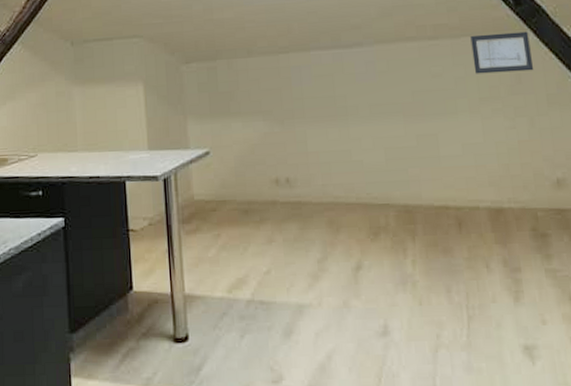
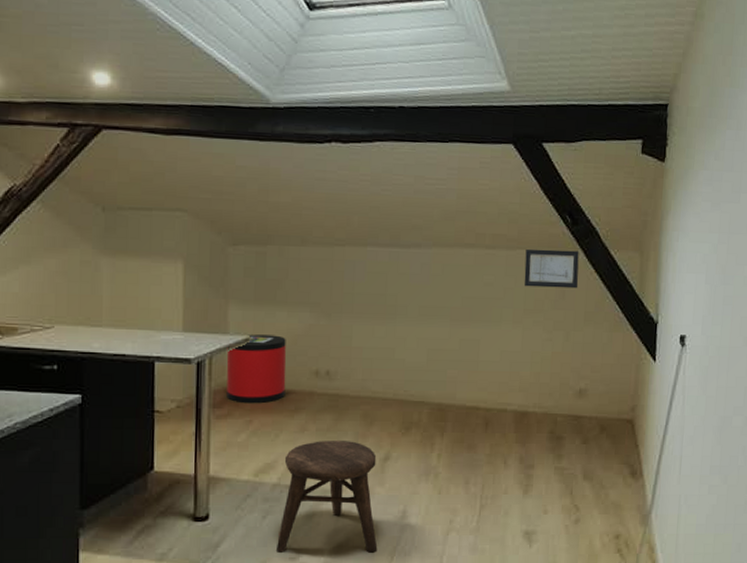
trash can: none [189,146,249,217] -> present [226,334,287,404]
stool: none [255,250,363,375] -> present [277,441,378,553]

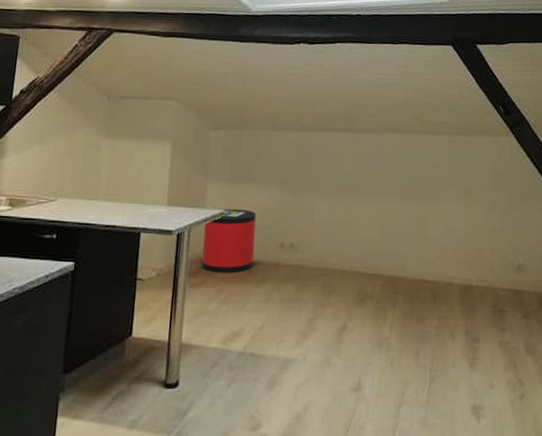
stool: present [277,441,378,553] -> none [239,310,334,425]
wall art: present [524,248,579,289] -> none [464,135,513,171]

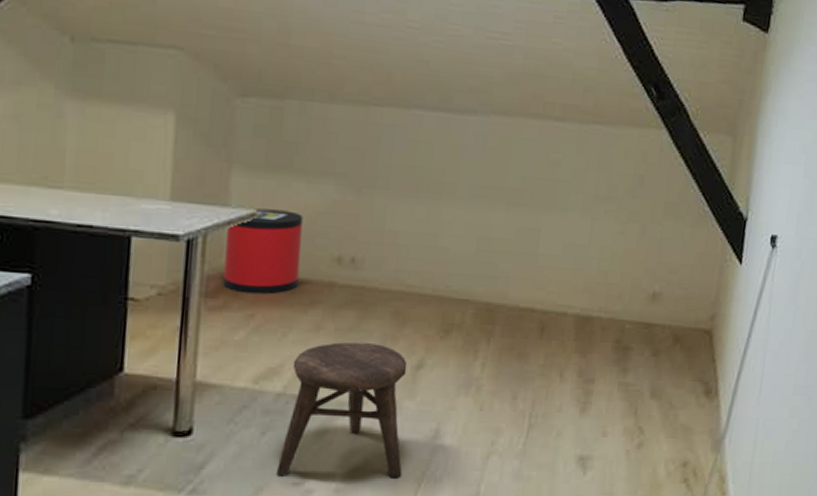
stool: none [239,310,334,425] -> present [277,342,408,479]

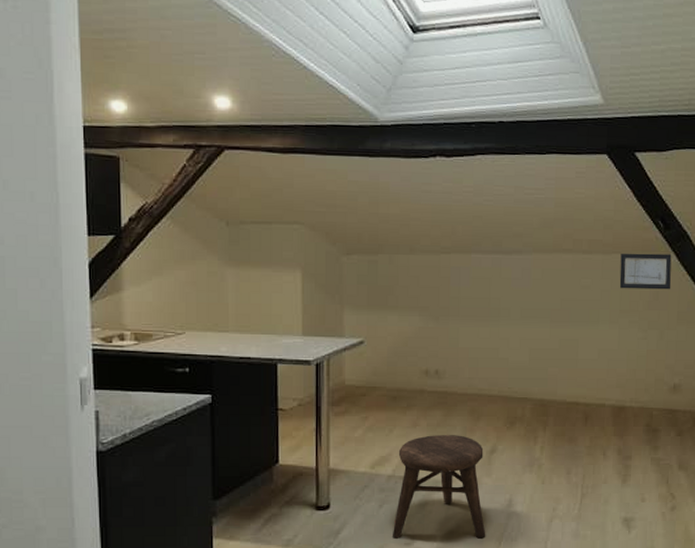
trash can: present [223,208,303,294] -> none [343,337,398,401]
wall art: none [596,124,664,175] -> present [619,253,672,290]

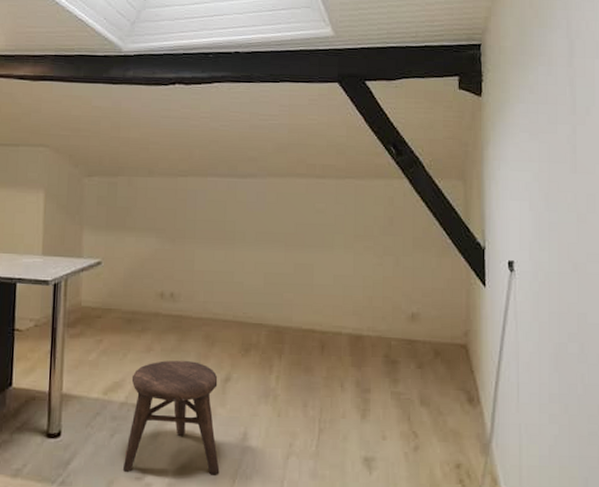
wall art: present [619,253,672,290] -> none [353,178,406,215]

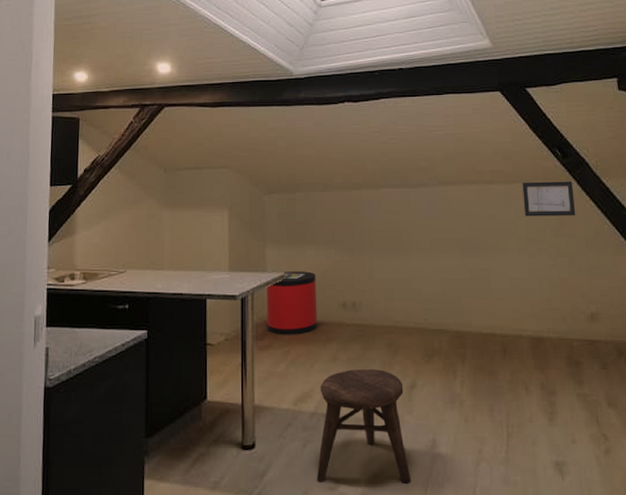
trash can: none [79,258,134,324] -> present [266,271,318,335]
wall art: none [353,178,406,215] -> present [522,181,576,217]

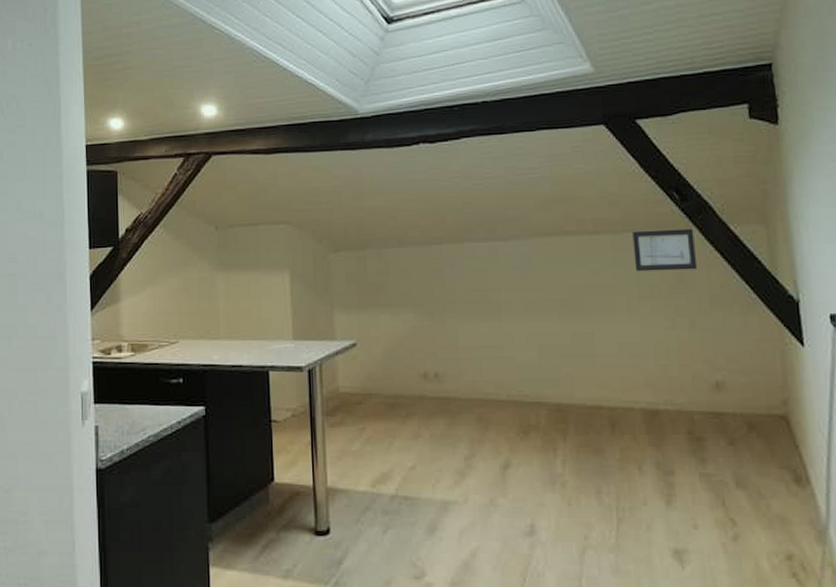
trash can: present [266,271,318,335] -> none [335,338,396,410]
stool: present [317,369,411,484] -> none [400,447,507,573]

